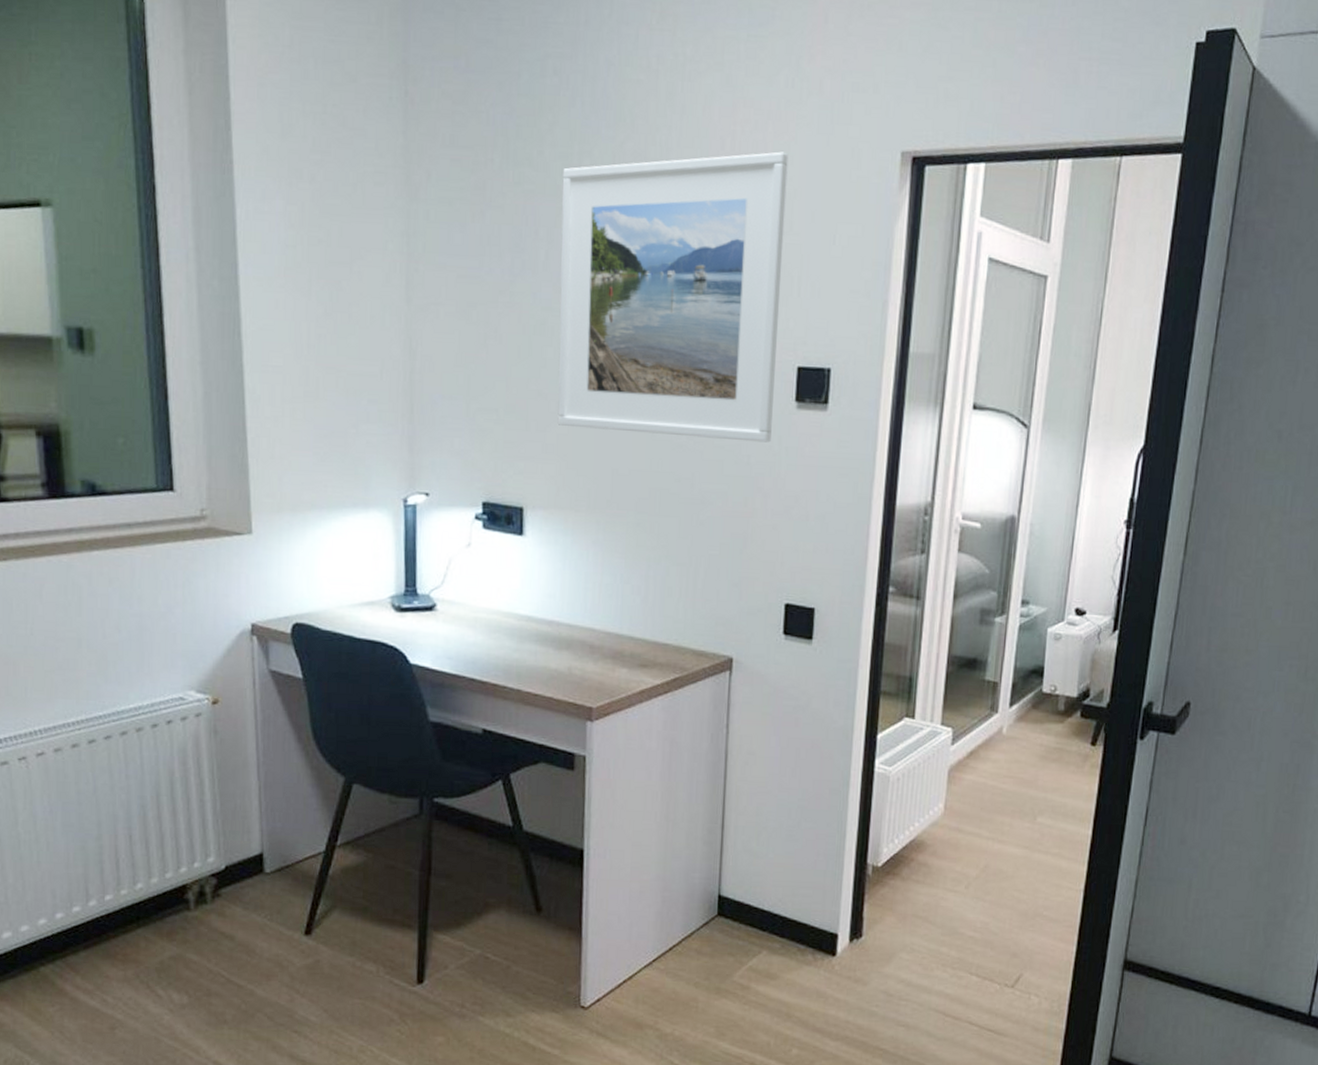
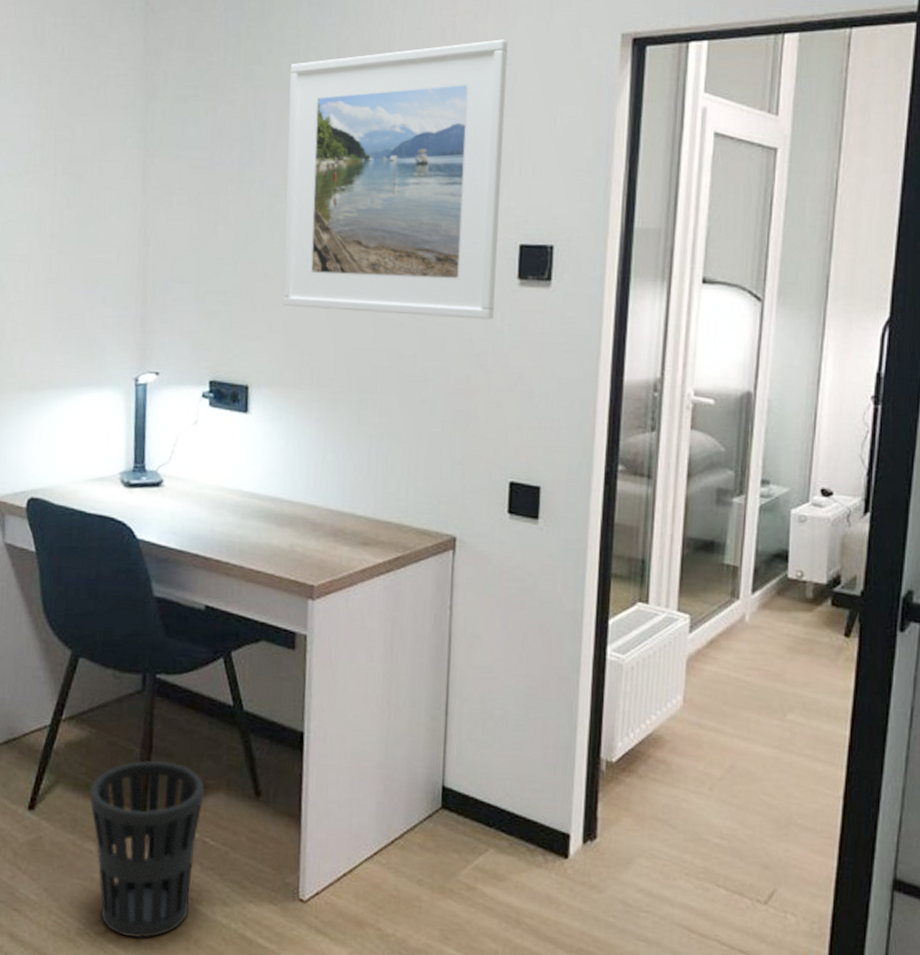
wastebasket: none [368,882,485,1052] -> present [90,760,204,939]

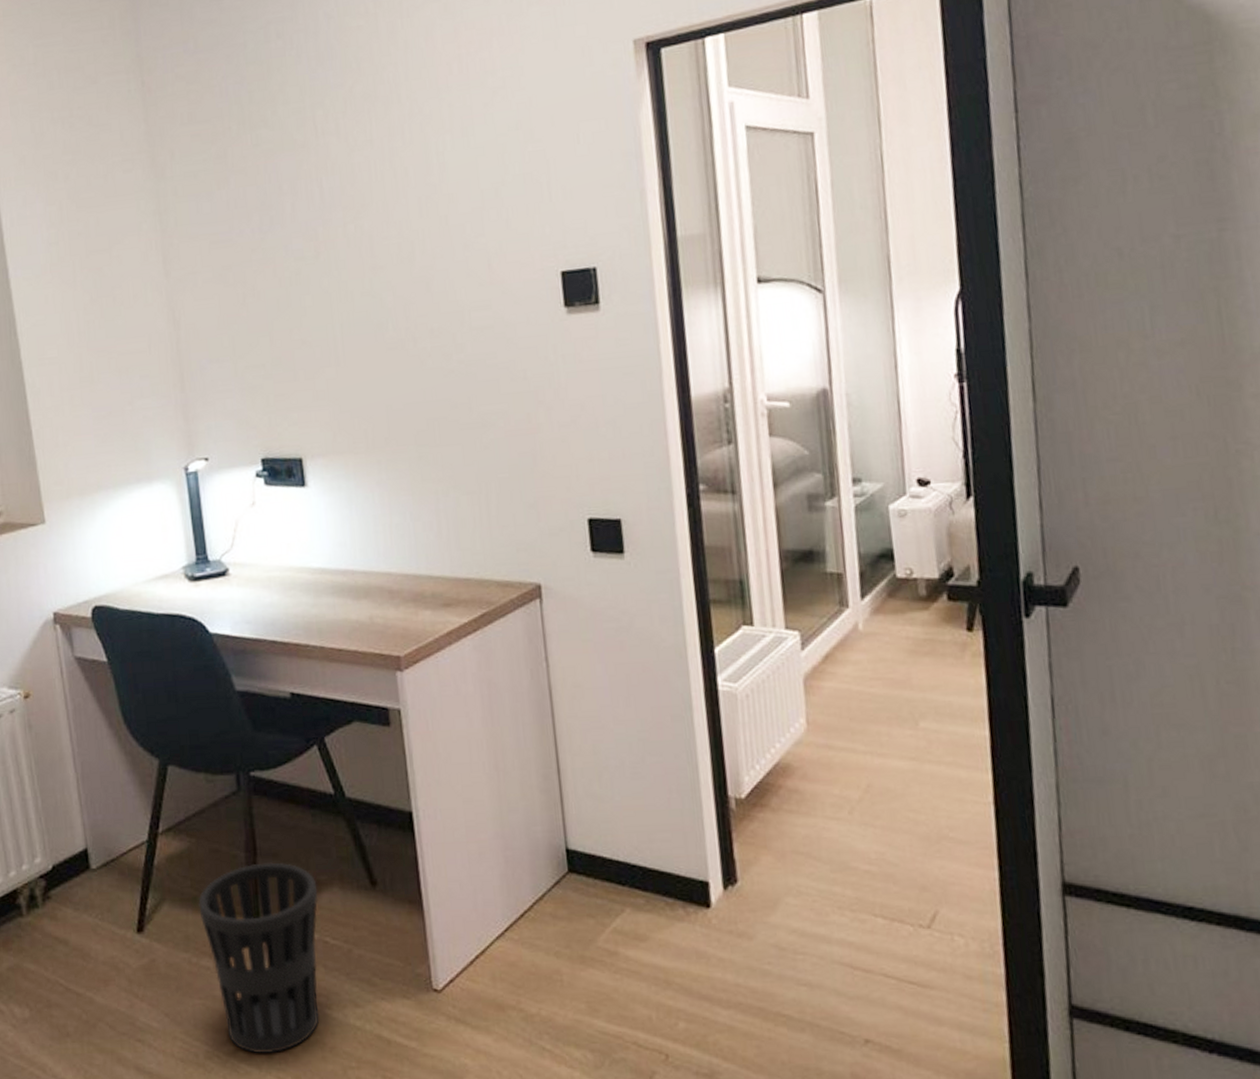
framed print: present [282,39,508,320] -> none [297,64,545,370]

